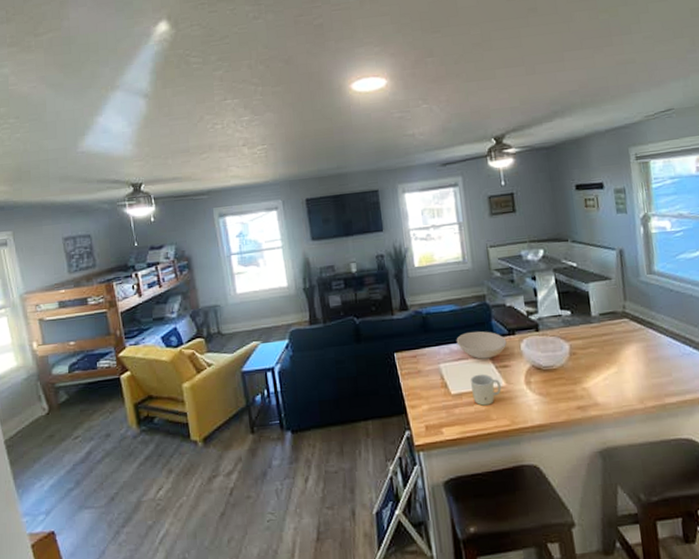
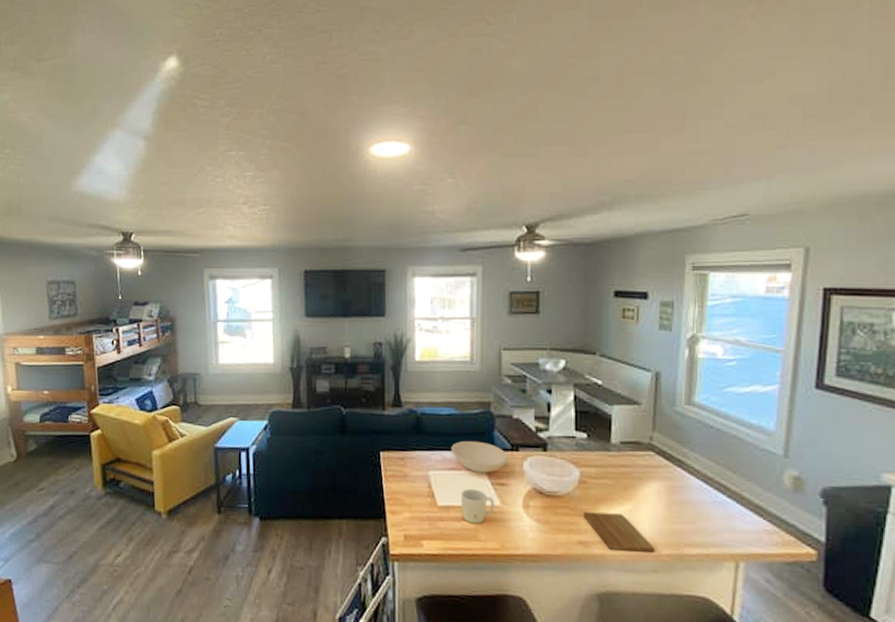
cutting board: none [576,377,642,410] -> present [582,512,655,553]

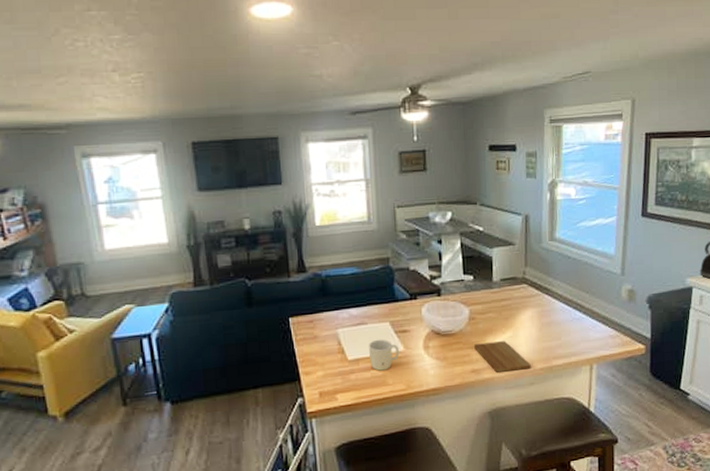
bowl: present [451,440,508,473] -> none [356,295,408,324]

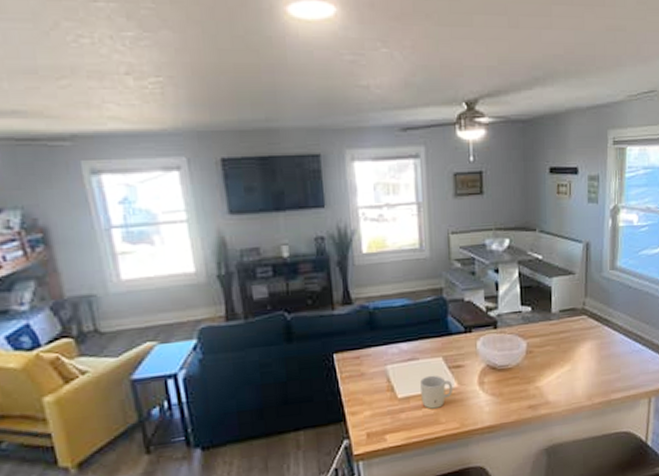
cutting board: present [473,341,531,373] -> none [530,375,589,408]

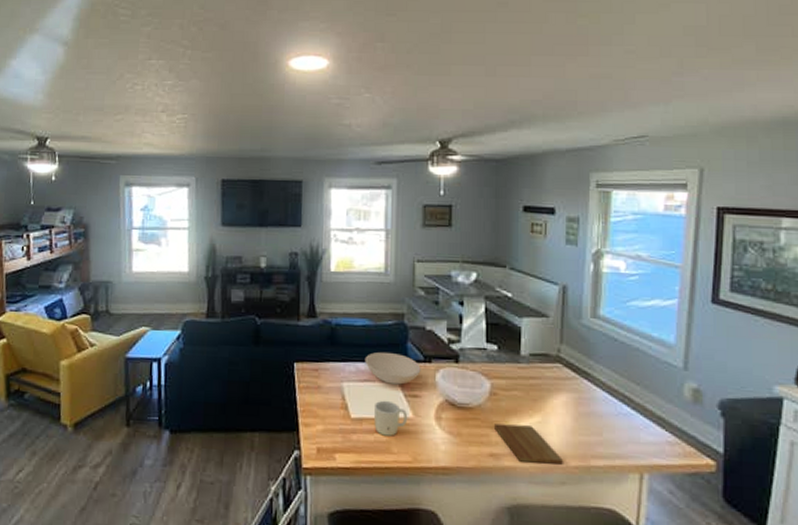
bowl: none [406,328,463,360] -> present [364,351,421,385]
cutting board: none [530,375,589,408] -> present [493,423,563,465]

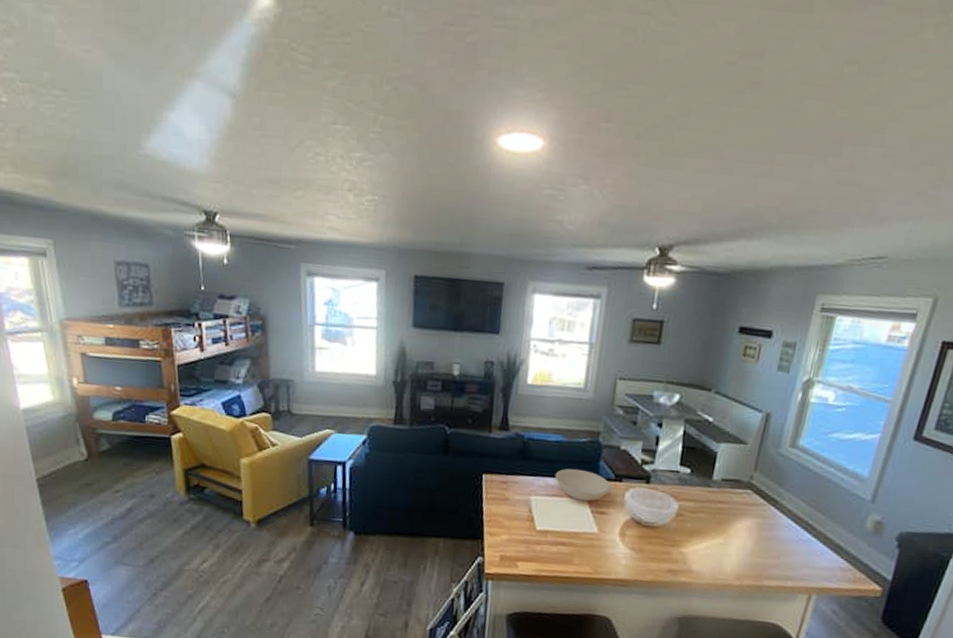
mug: present [374,400,408,436] -> none [558,515,593,549]
cutting board: present [493,423,563,465] -> none [675,543,738,583]

